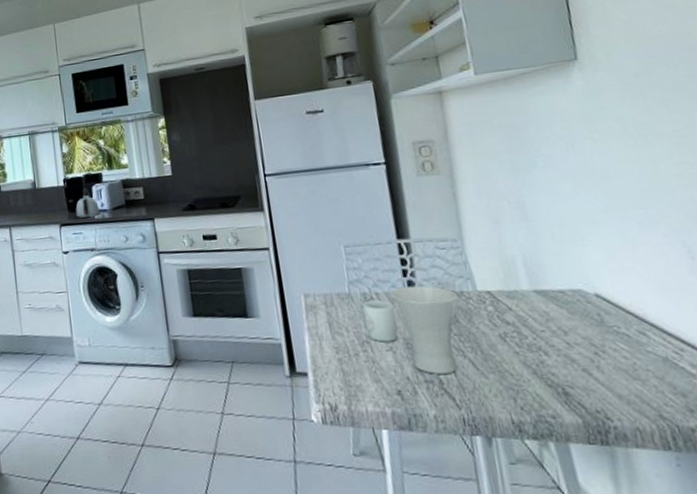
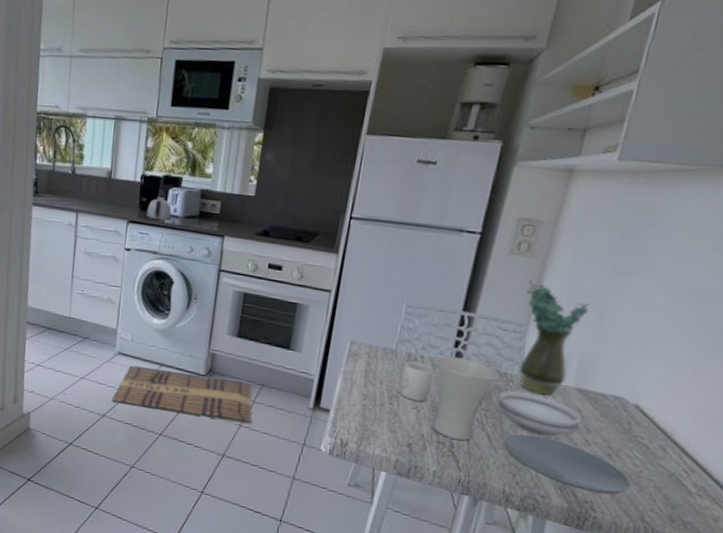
doormat: none [82,362,233,421] -> present [111,365,253,424]
vase: none [445,196,520,306] -> present [518,281,589,396]
bowl: none [463,306,554,349] -> present [497,390,583,436]
plate: none [488,349,633,399] -> present [503,434,632,495]

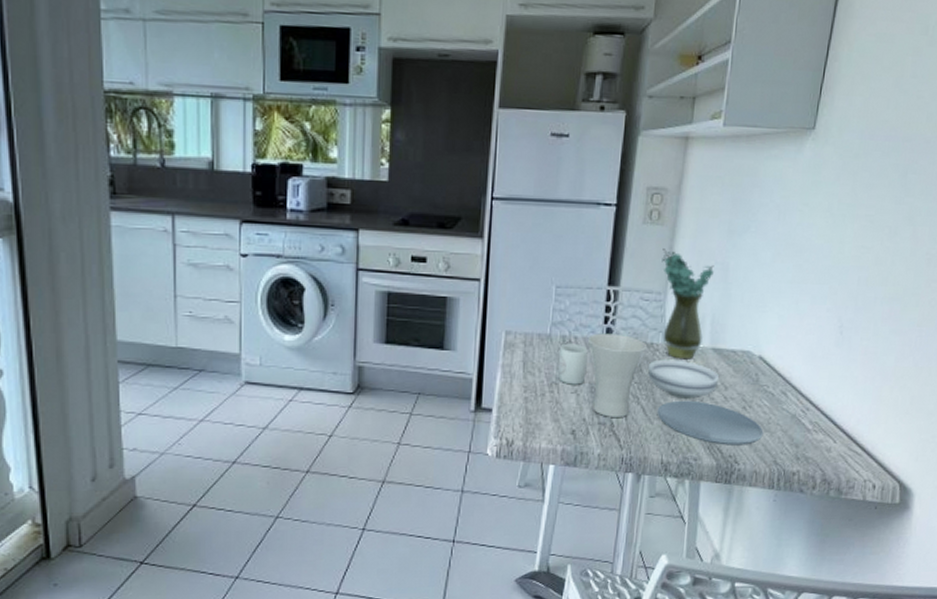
doormat: present [111,365,253,424] -> none [242,393,411,445]
kettle: present [146,189,172,222] -> none [263,179,294,218]

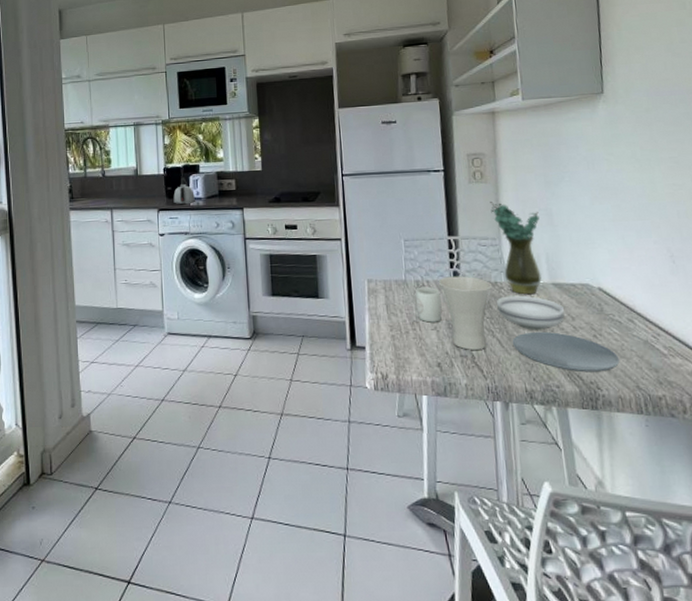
kettle: none [263,179,294,218] -> present [173,177,195,205]

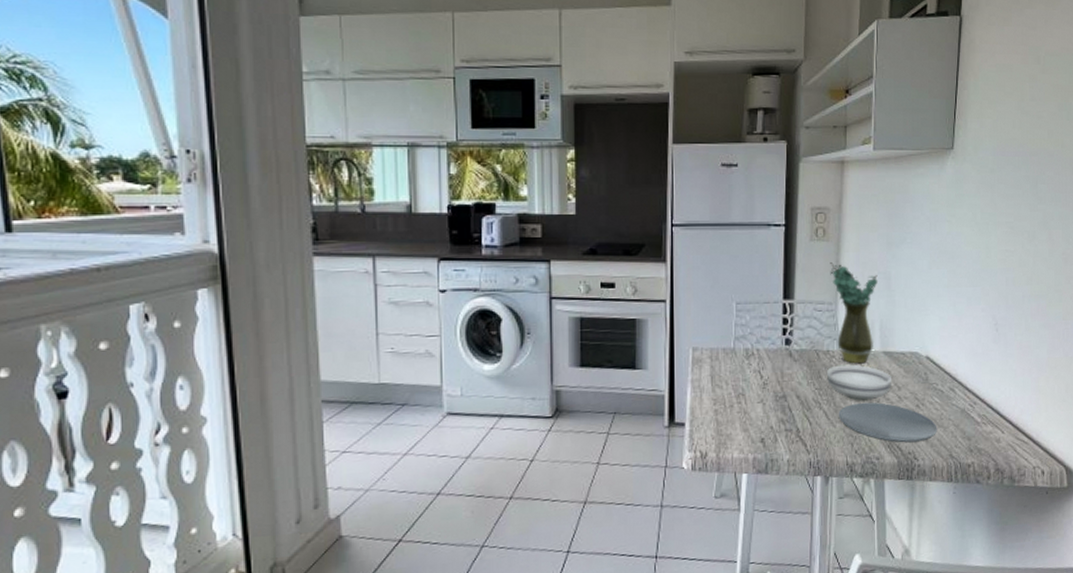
kettle: present [173,177,195,205] -> none [459,218,488,254]
mug: present [415,286,442,323] -> none [743,355,770,395]
cup: present [438,276,493,350] -> none [769,343,824,424]

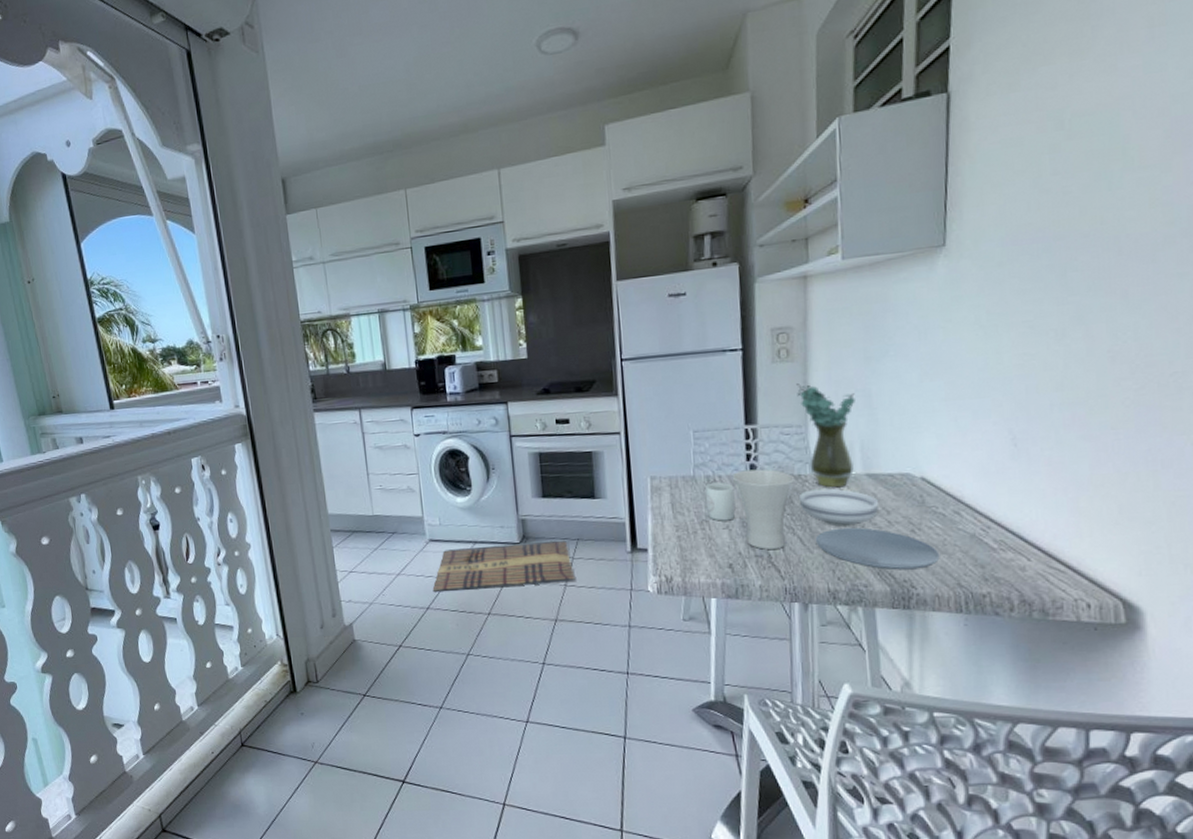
doormat: none [446,413,609,475] -> present [432,540,575,593]
mug: none [743,355,770,395] -> present [705,482,736,521]
cup: none [769,343,824,424] -> present [732,469,796,550]

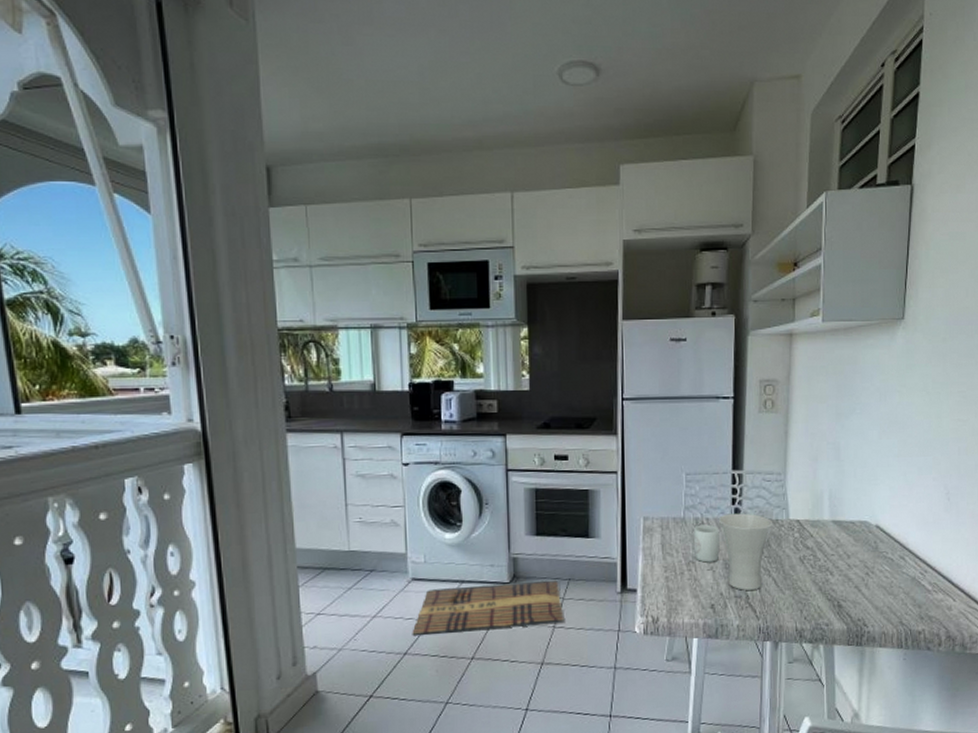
vase: present [796,384,855,488] -> none [779,434,827,533]
bowl: present [798,488,879,527] -> none [775,533,842,570]
plate: present [815,527,940,570] -> none [787,570,887,610]

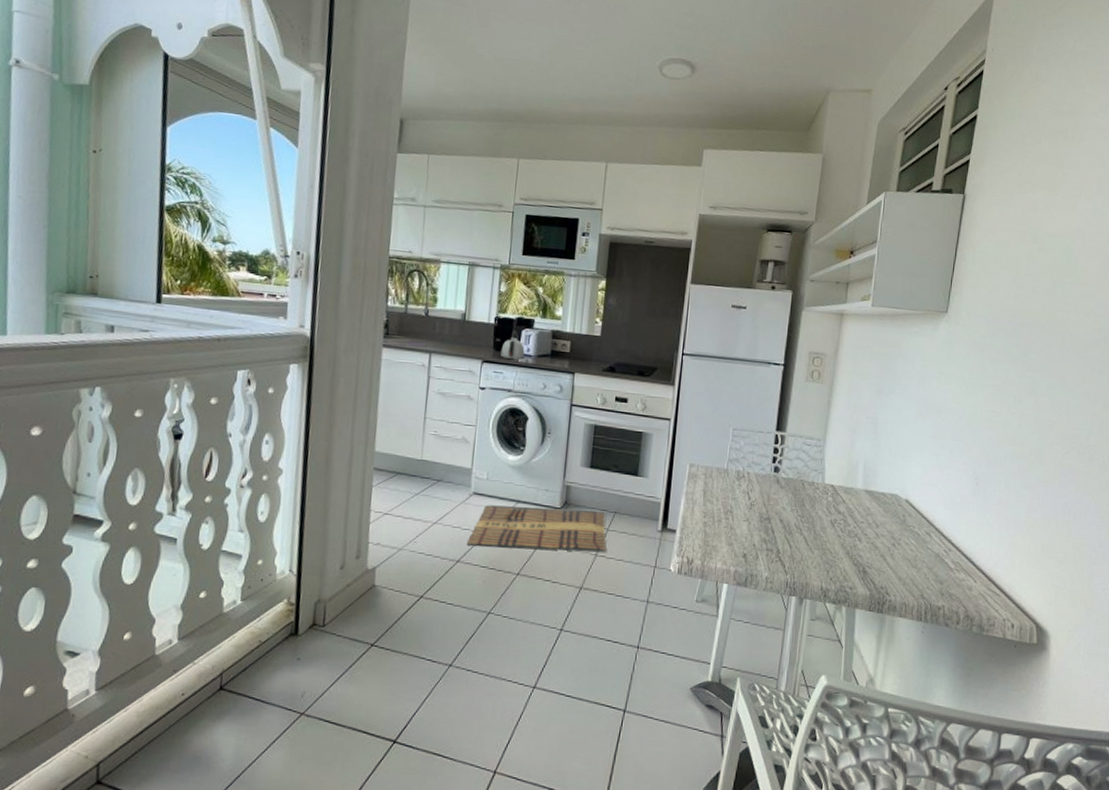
kettle: none [420,395,448,429] -> present [500,330,525,361]
mug: present [693,524,720,563] -> none [732,477,759,514]
cup: present [718,513,773,590] -> none [758,470,809,546]

